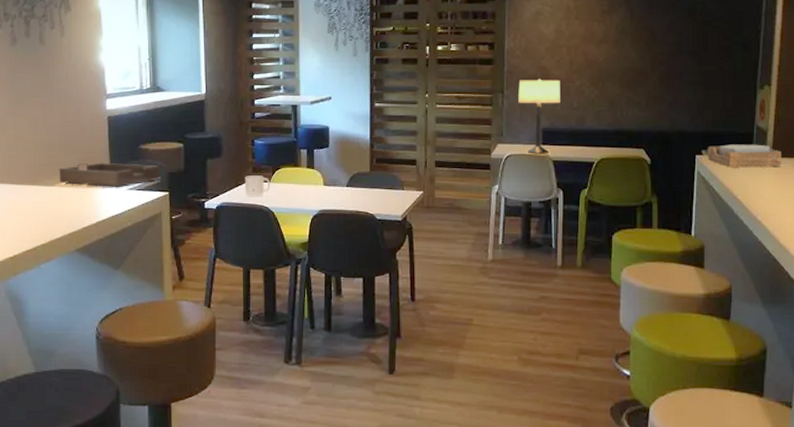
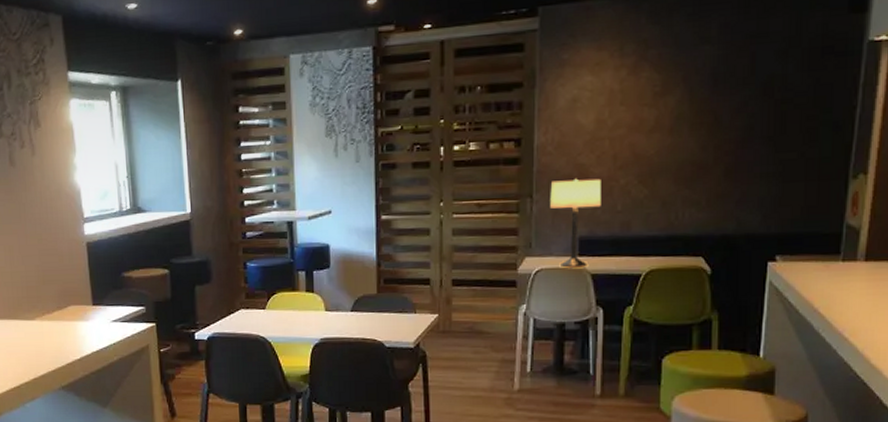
tray: present [58,162,160,188] -> none [38,293,146,321]
mug: present [244,175,271,197] -> none [237,302,266,326]
napkin holder: present [707,144,781,168] -> none [782,246,877,276]

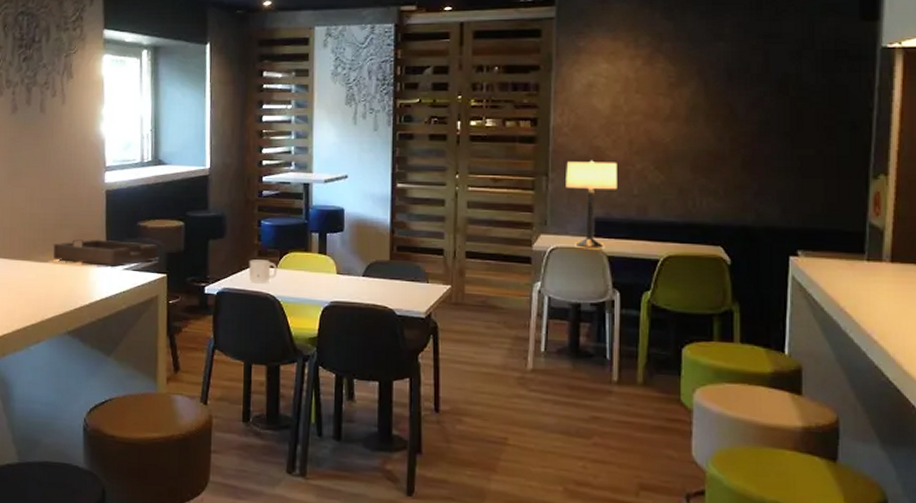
tray: none [38,293,146,321] -> present [53,239,158,268]
mug: none [237,302,266,326] -> present [249,259,278,284]

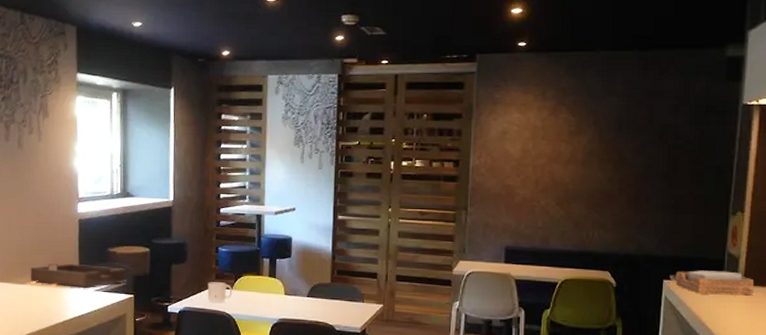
table lamp: present [566,160,617,248] -> none [482,197,525,273]
napkin holder: none [804,245,904,275] -> present [675,270,754,296]

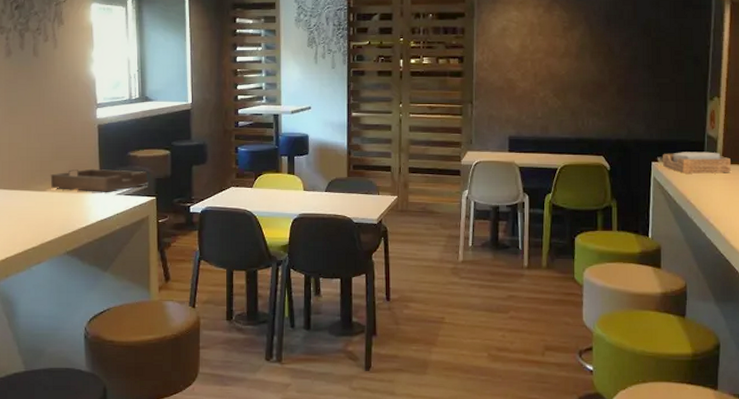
mug: present [207,282,233,303] -> none [228,181,253,202]

